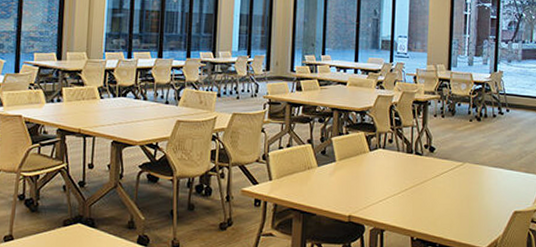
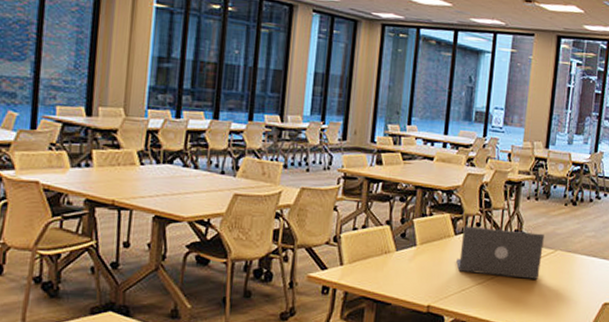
laptop: none [373,142,452,190] -> present [456,226,544,279]

